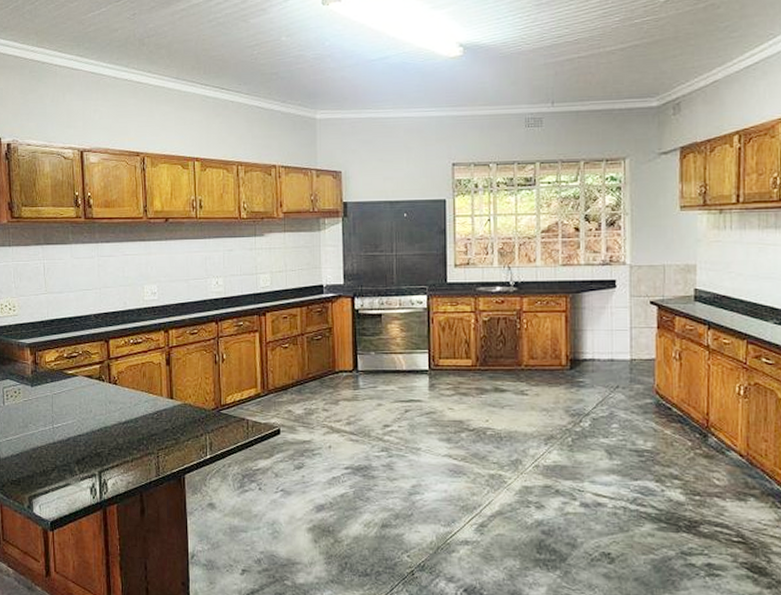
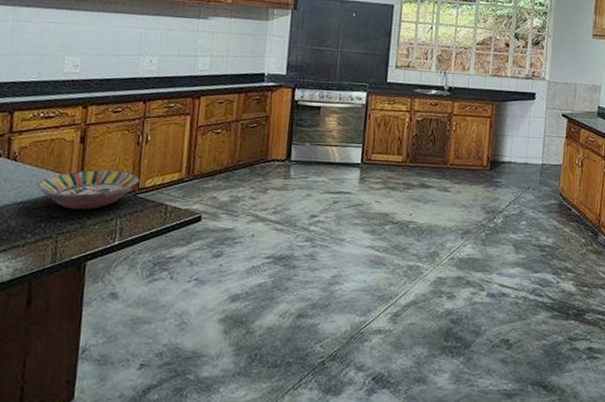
serving bowl: none [136,389,220,427] -> present [37,170,139,210]

